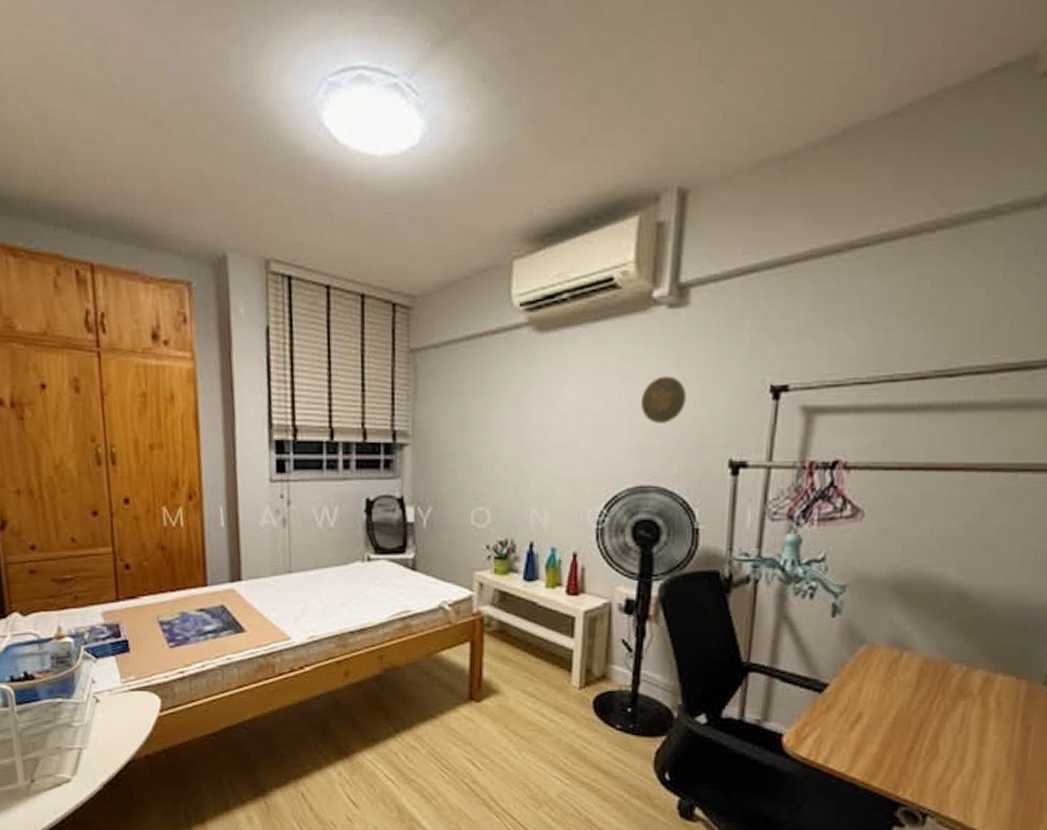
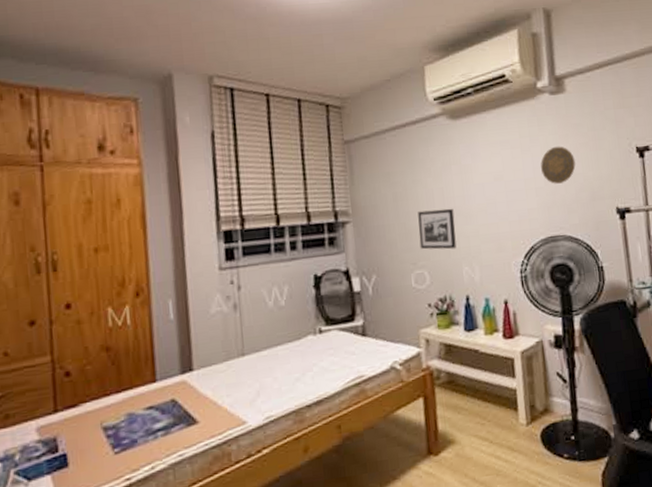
picture frame: none [484,440,528,488] -> present [418,208,457,250]

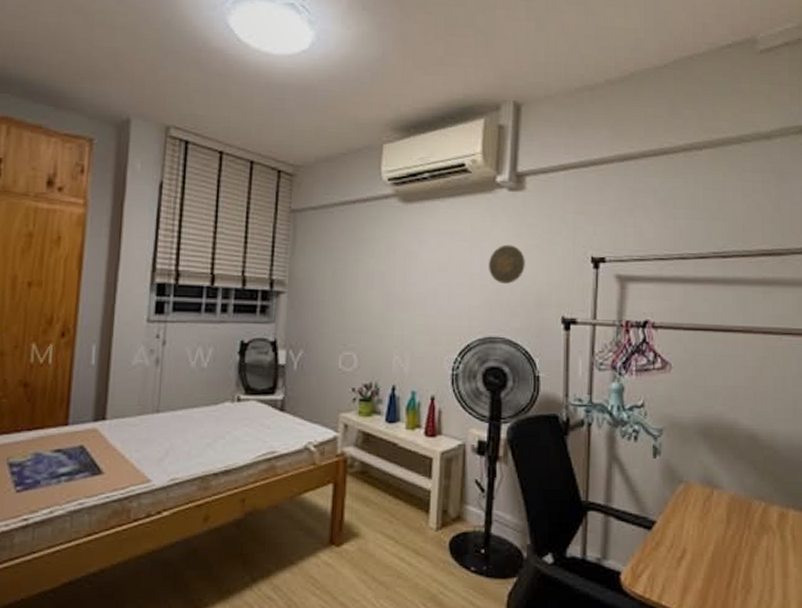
picture frame: present [418,208,457,250] -> none [352,292,392,336]

